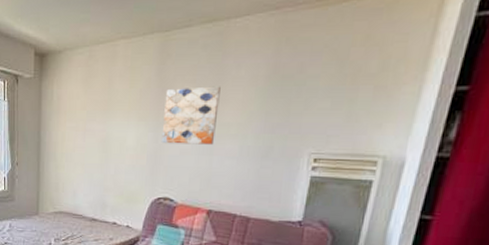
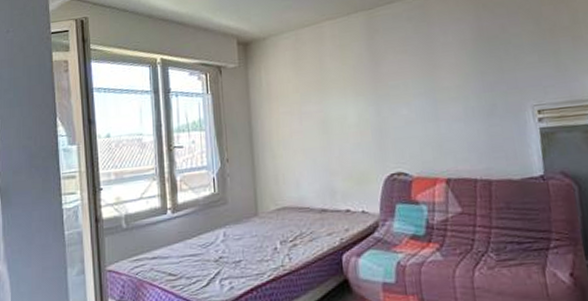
wall art: present [161,86,221,145] -> none [379,53,438,116]

